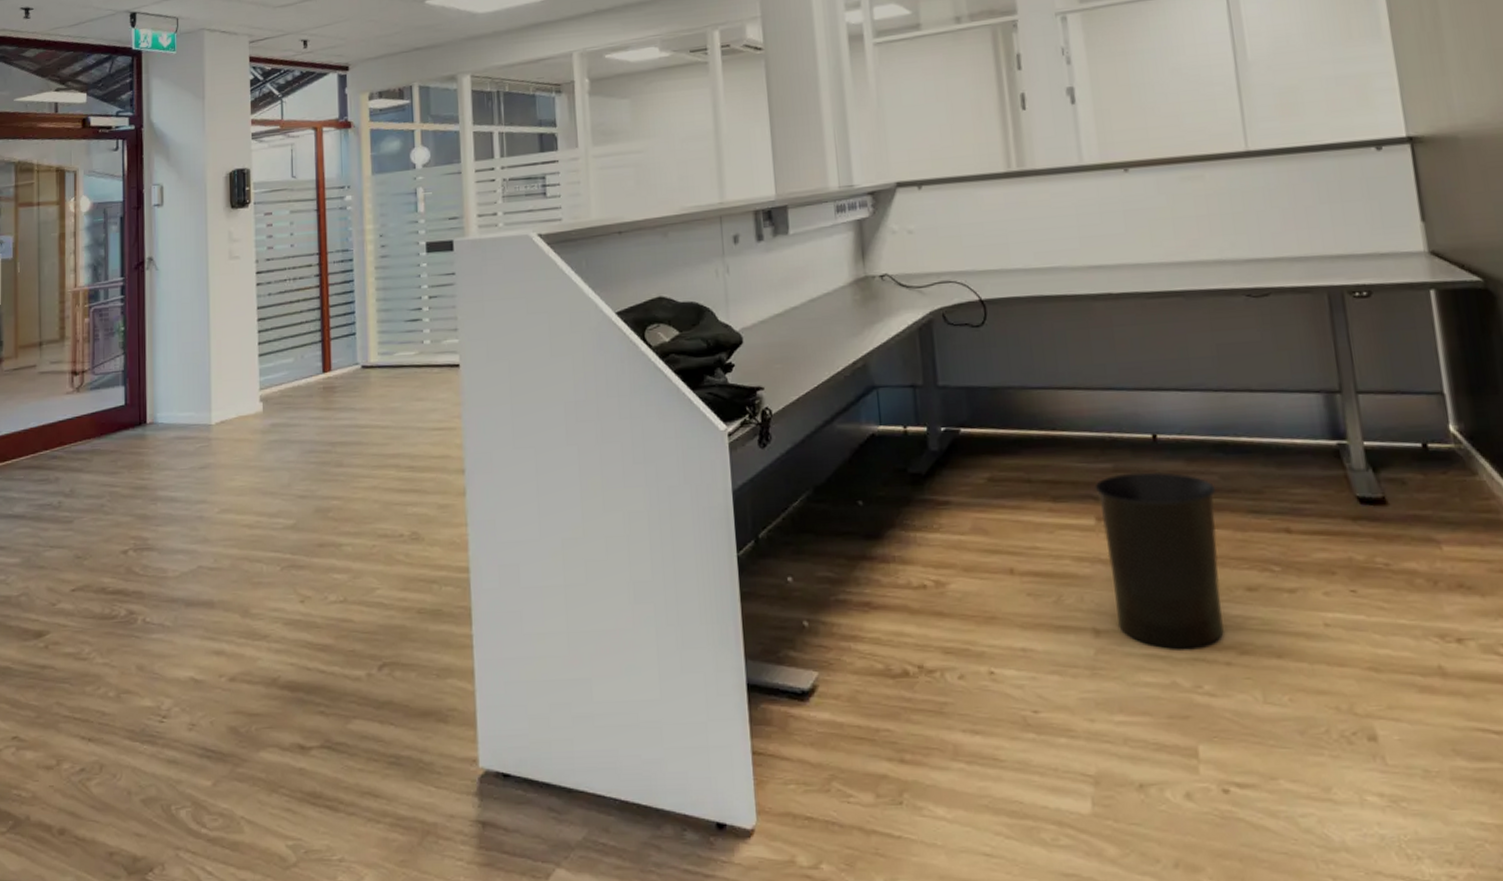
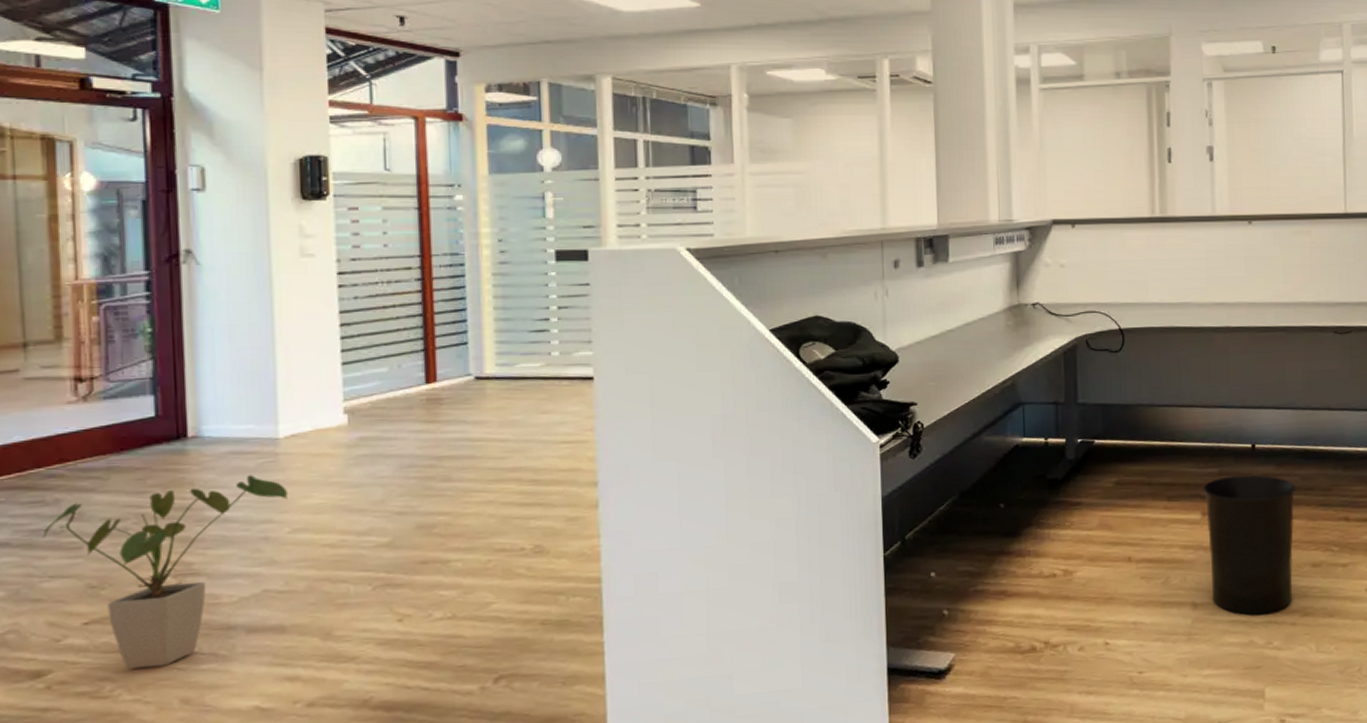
house plant: none [46,458,218,635] -> present [42,475,289,670]

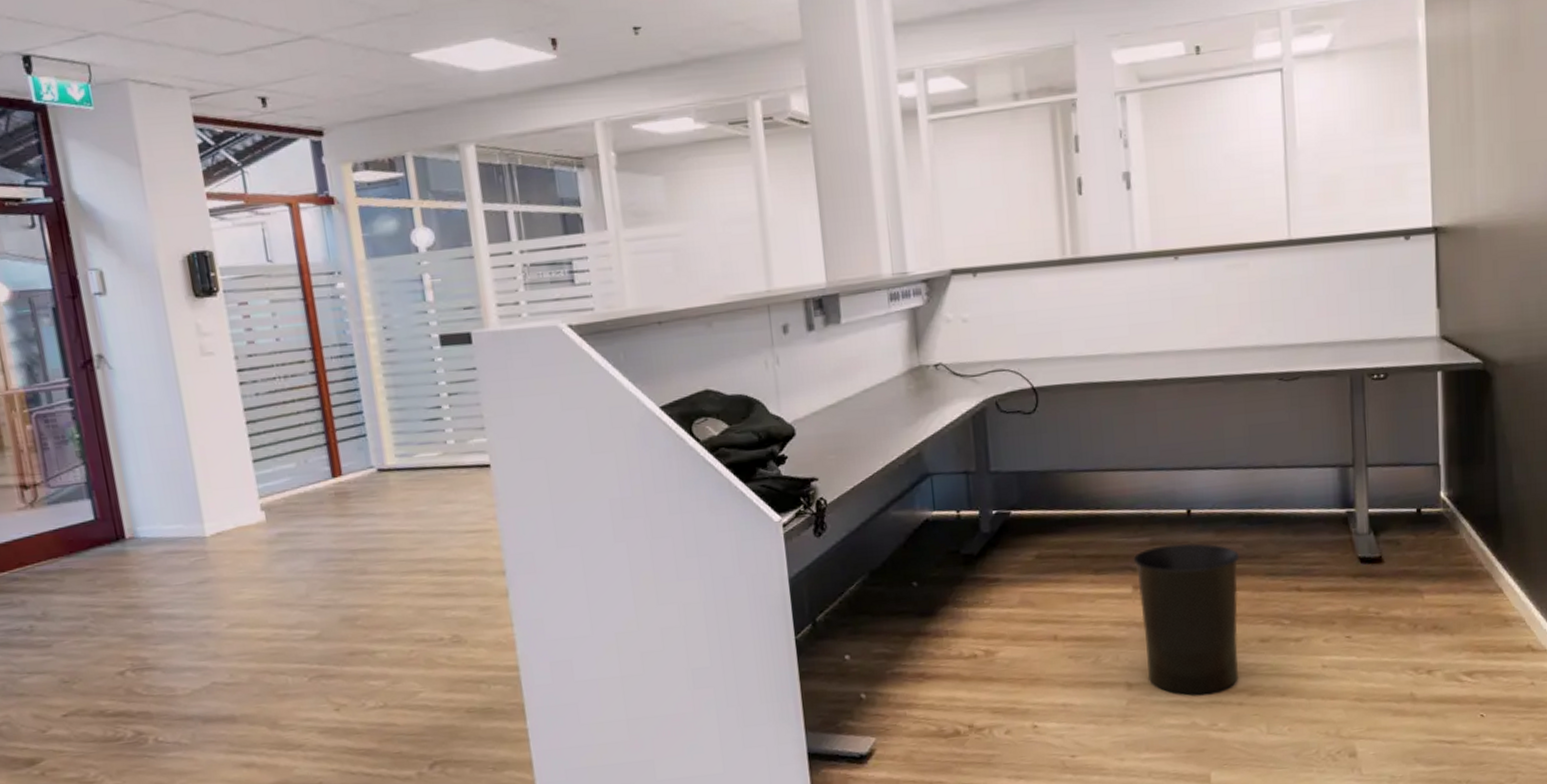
house plant: present [42,475,289,670] -> none [16,573,222,757]

